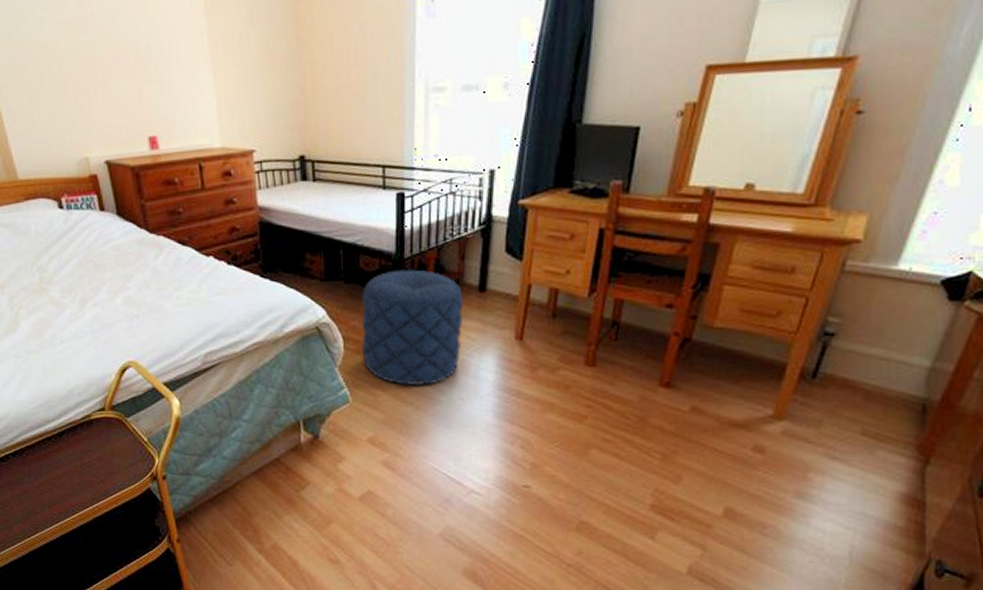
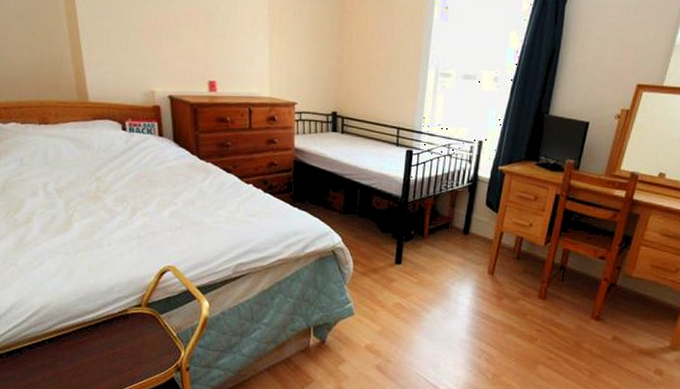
pouf: present [361,269,463,385] -> none [367,210,451,305]

